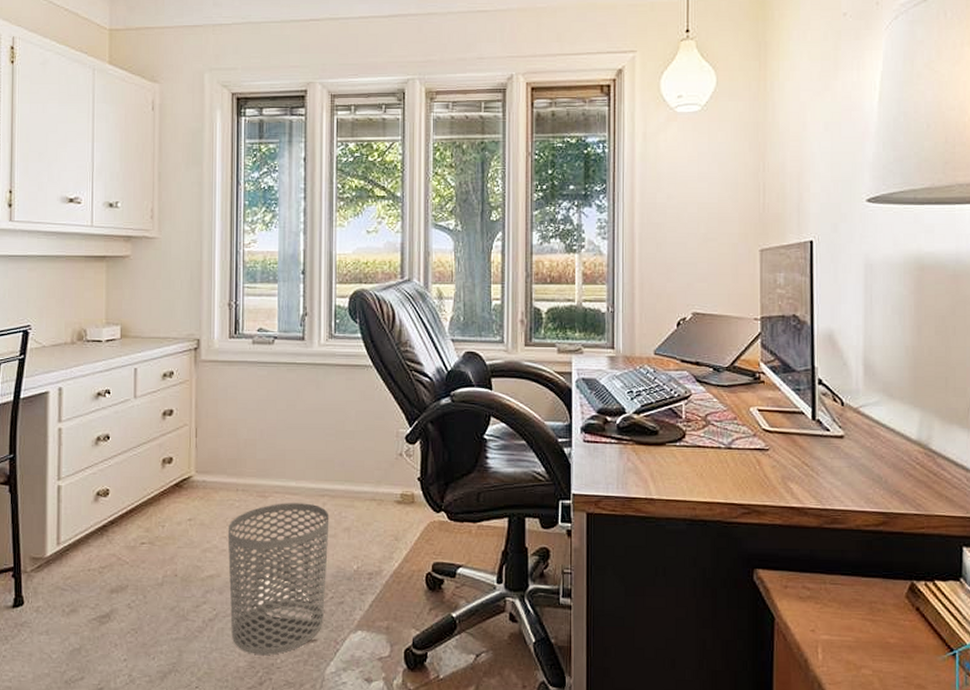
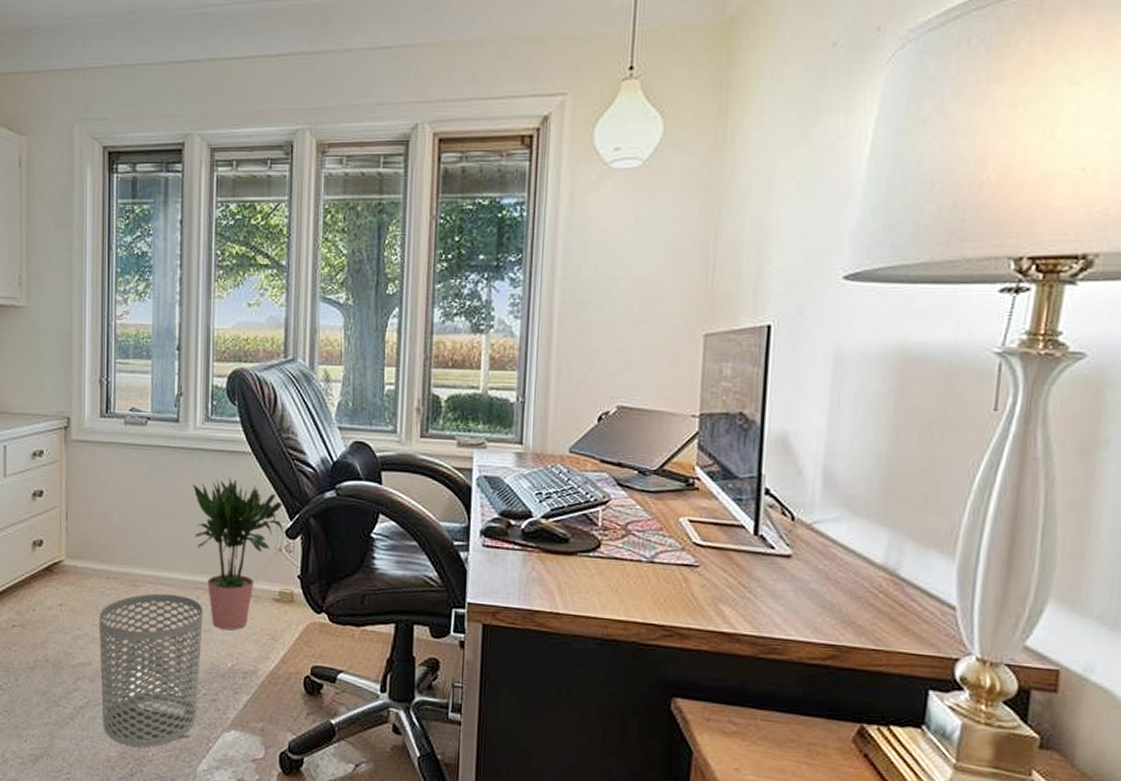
potted plant: none [318,389,405,533] -> present [193,477,285,630]

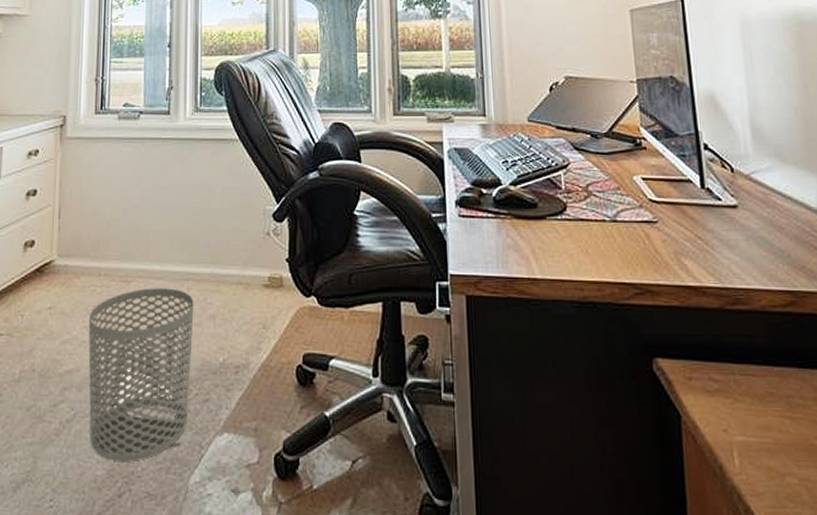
potted plant: present [193,477,285,630] -> none [183,164,271,321]

